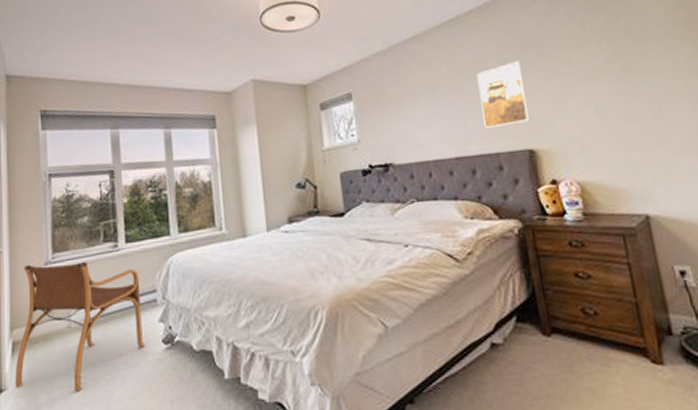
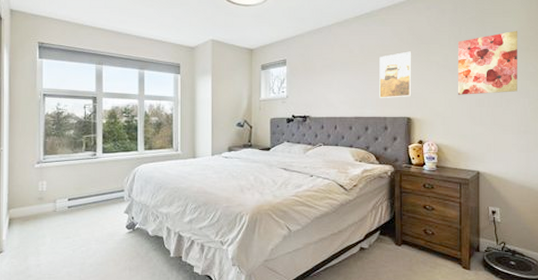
armchair: present [15,262,146,392] -> none [10,162,113,257]
wall art: none [582,13,682,111] -> present [457,30,517,95]

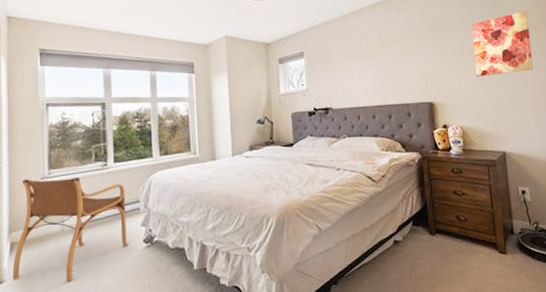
armchair: none [10,162,113,257] -> present [12,177,129,282]
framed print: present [379,51,412,98] -> none [397,36,432,85]

